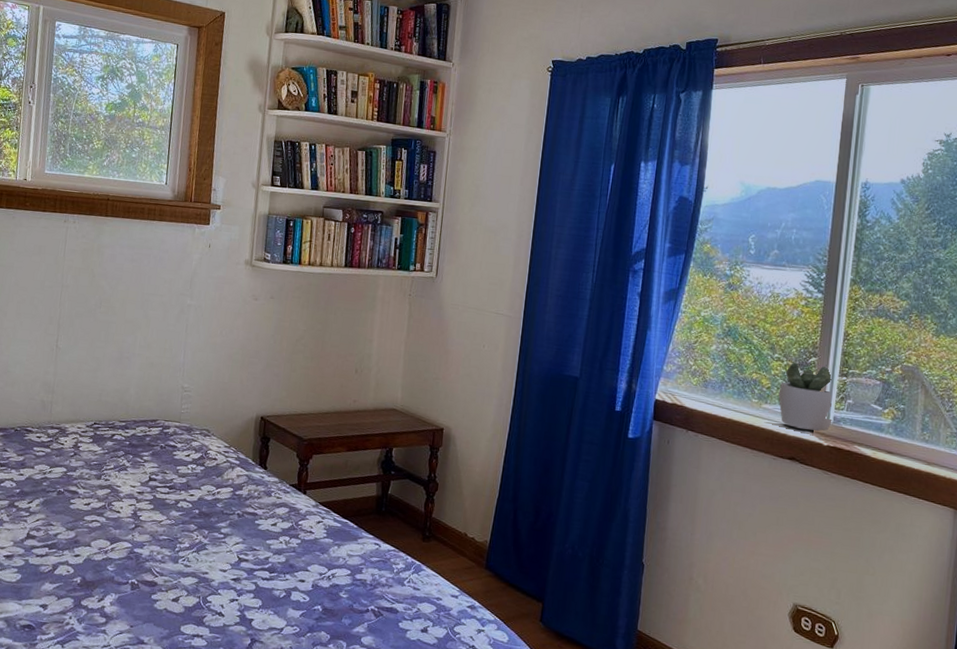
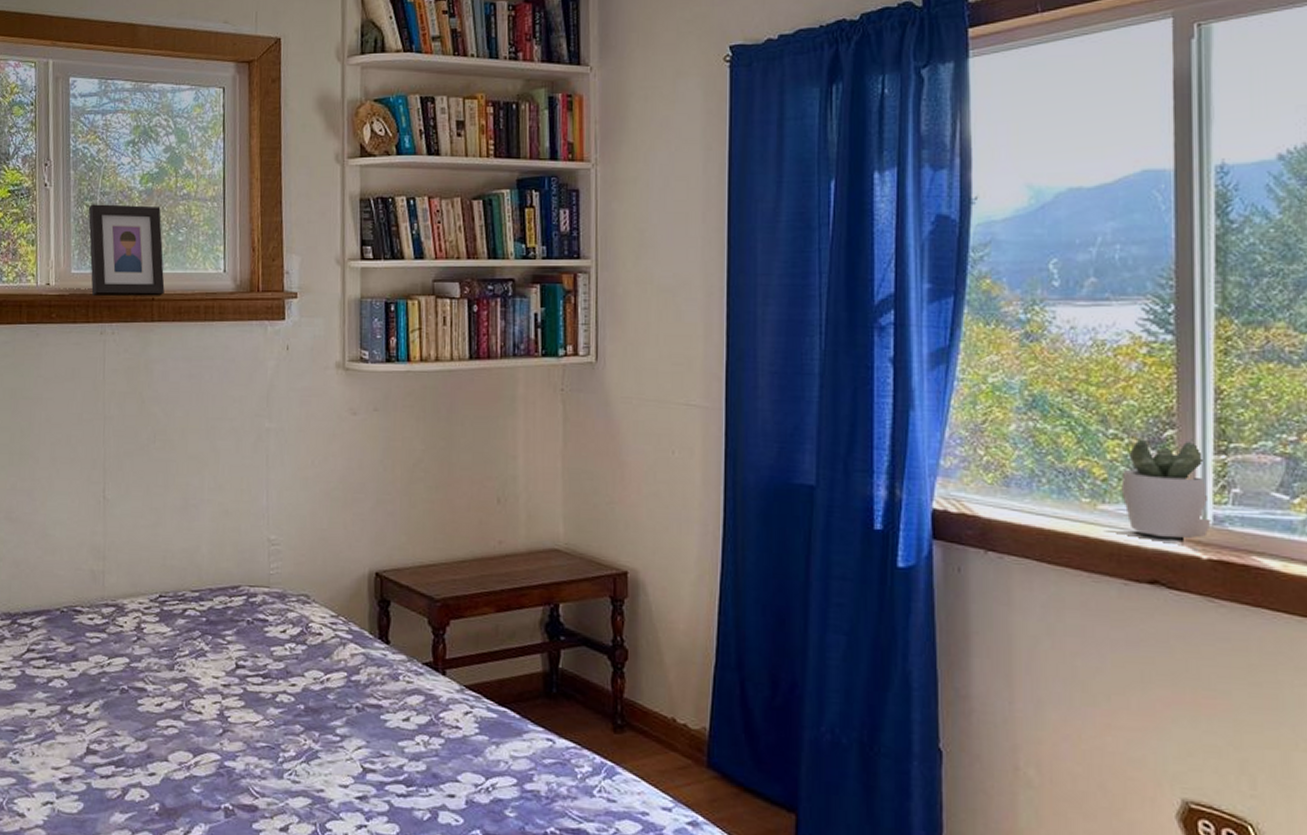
picture frame: none [60,121,120,198] -> present [88,204,165,297]

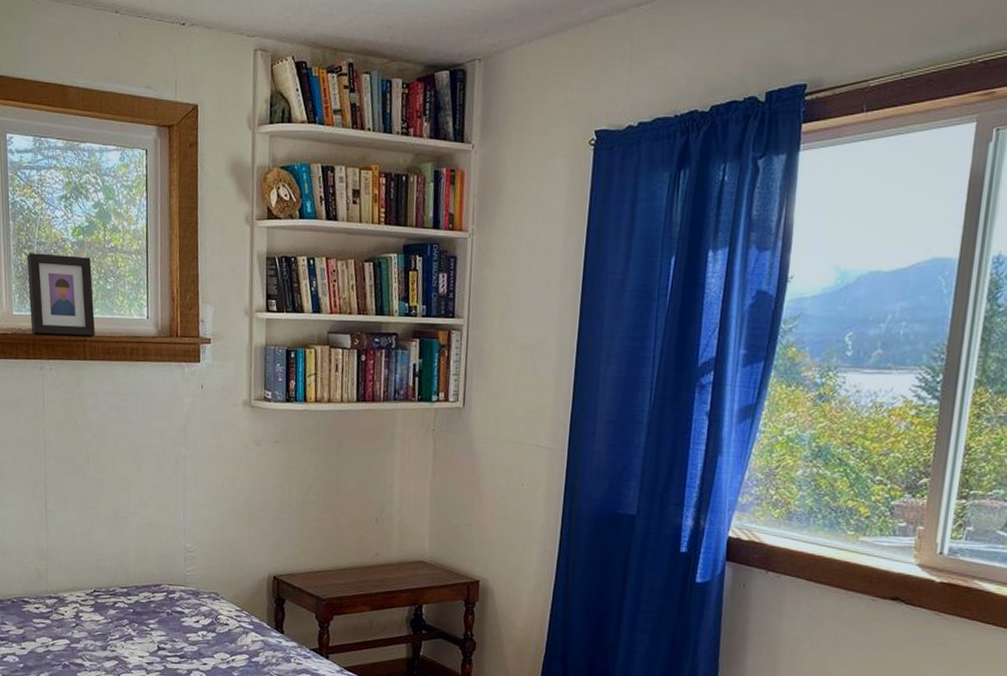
succulent plant: present [1121,436,1213,538] -> none [879,482,949,565]

